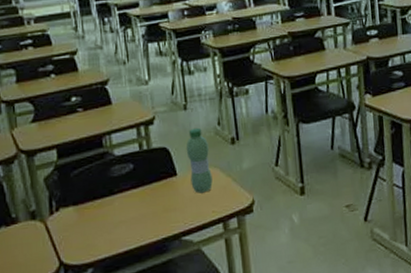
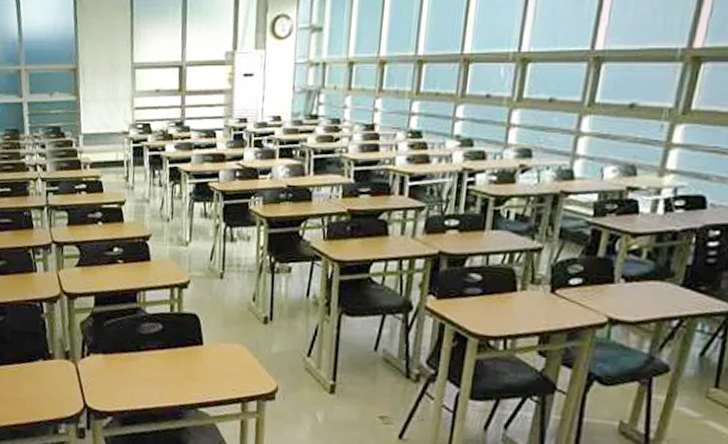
water bottle: present [186,127,213,193] -> none [215,299,240,369]

